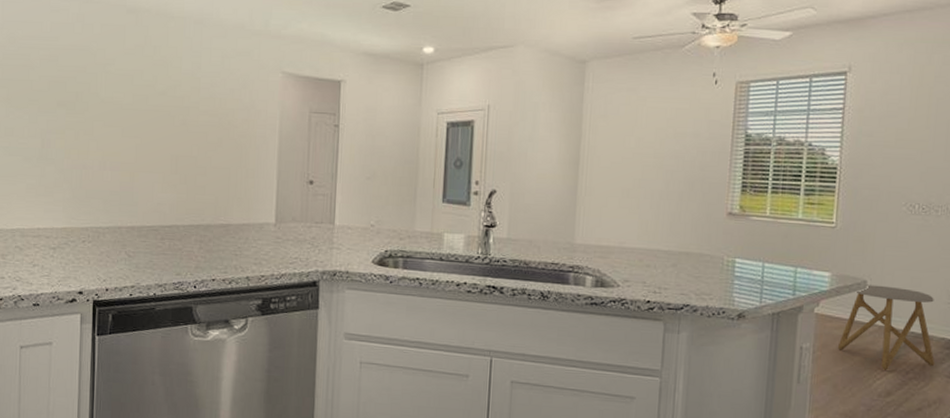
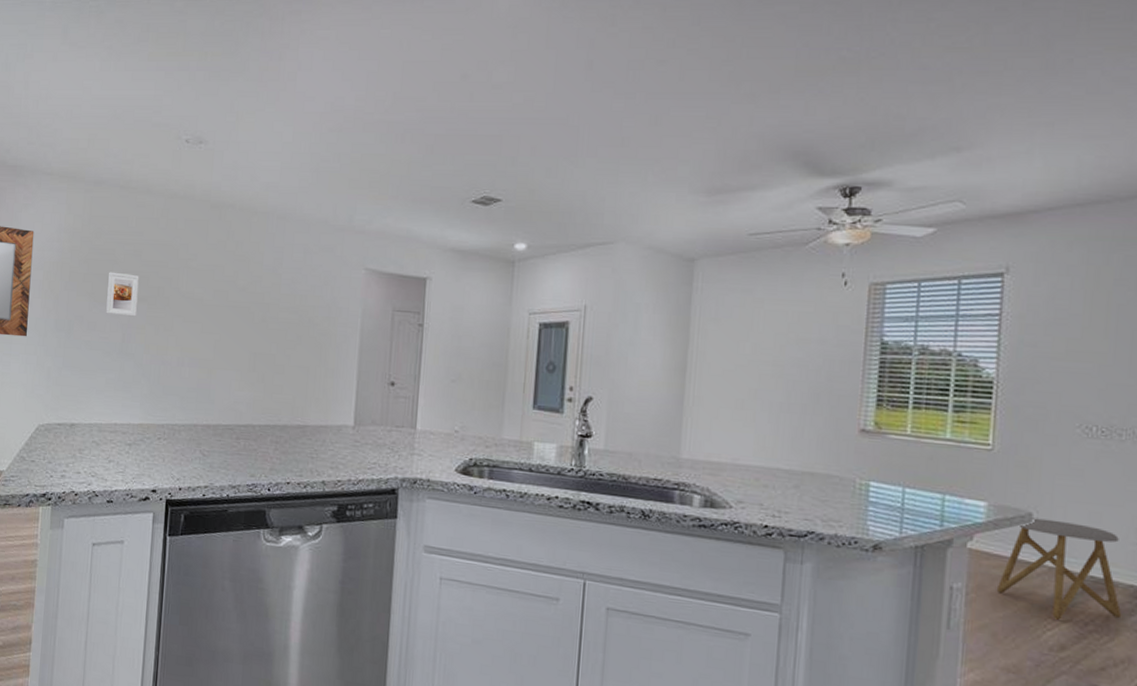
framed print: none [24,77,56,122] -> present [106,272,139,317]

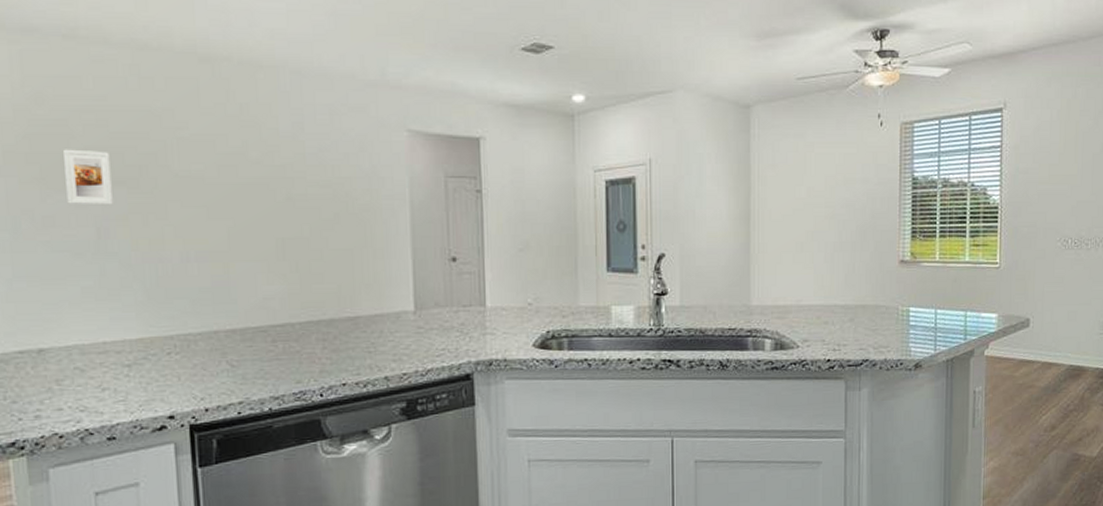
stool: present [996,518,1122,620] -> none [1006,322,1092,405]

